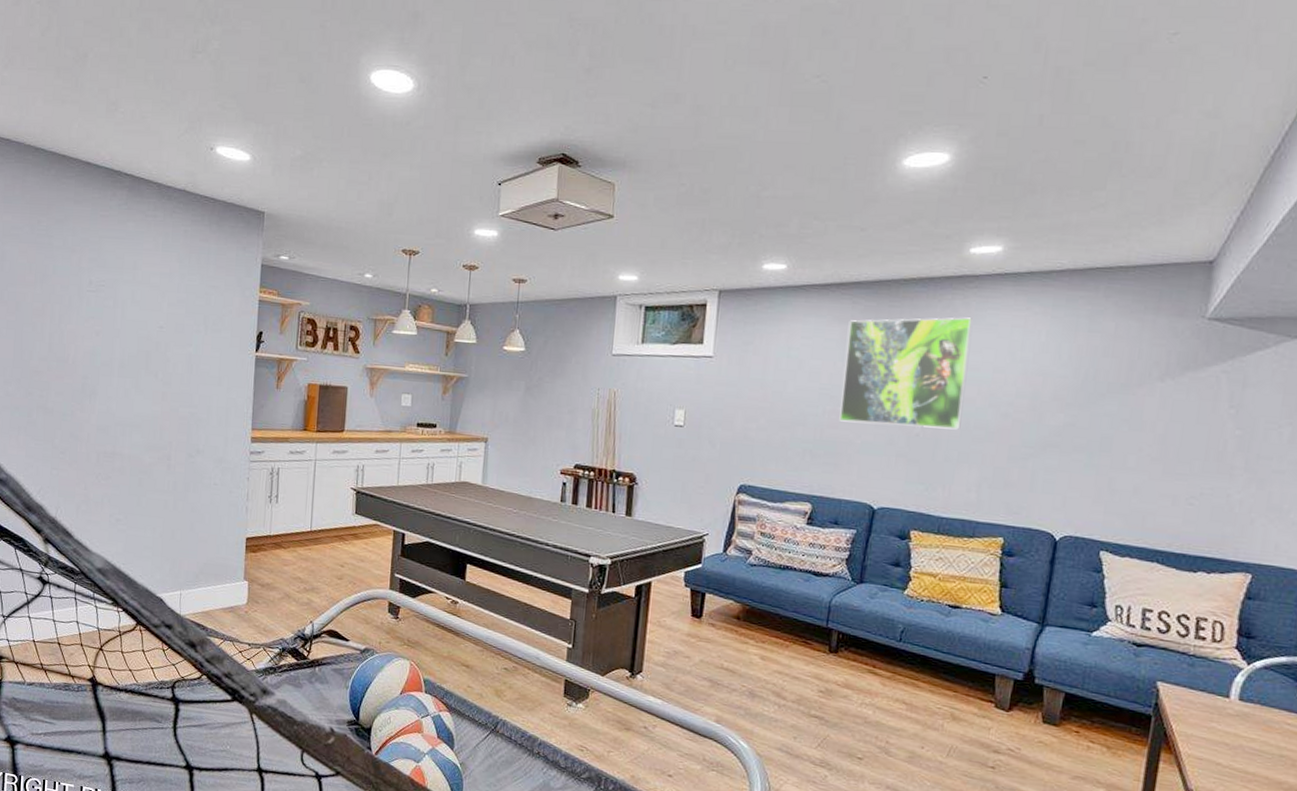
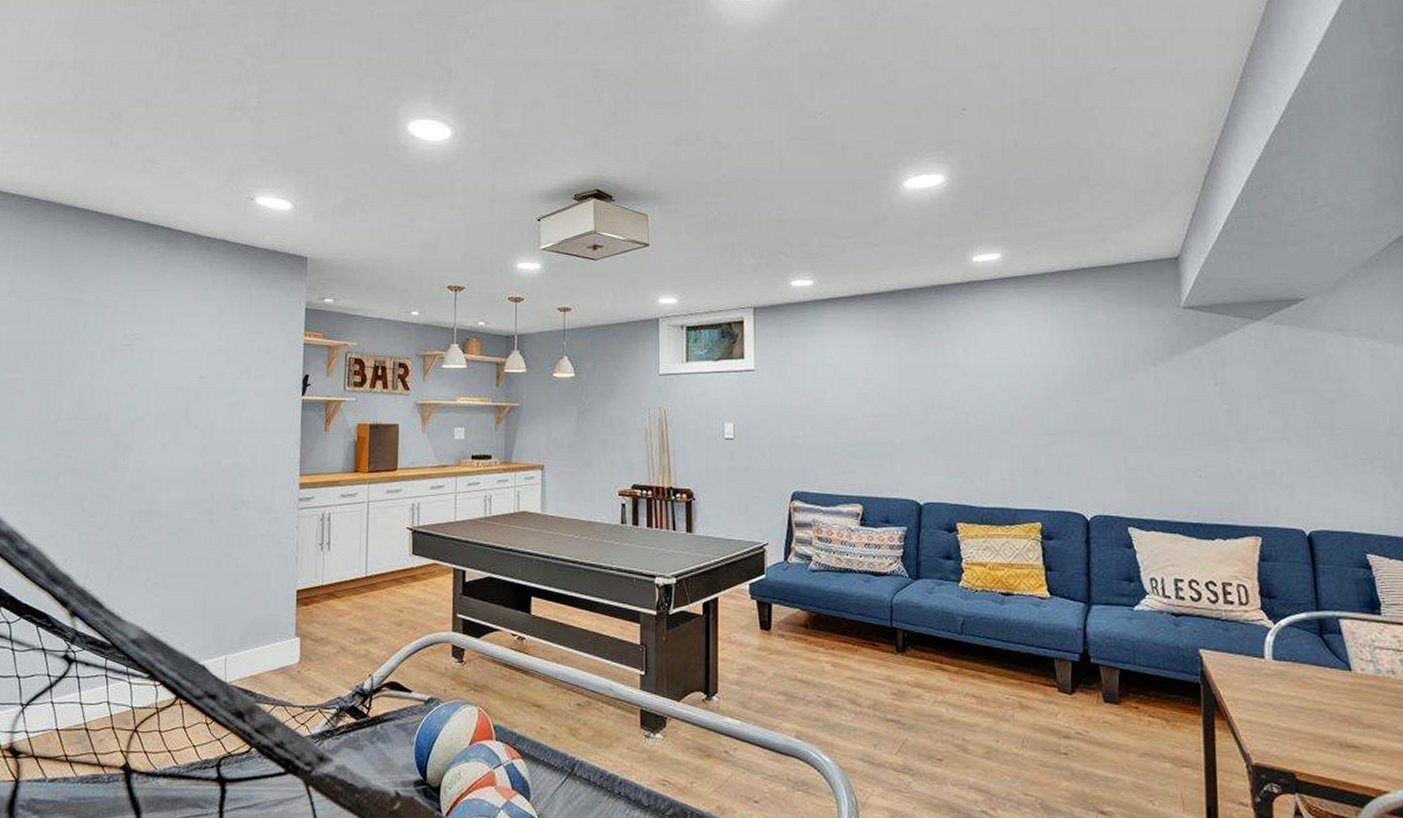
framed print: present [839,317,972,430] -> none [875,319,988,424]

